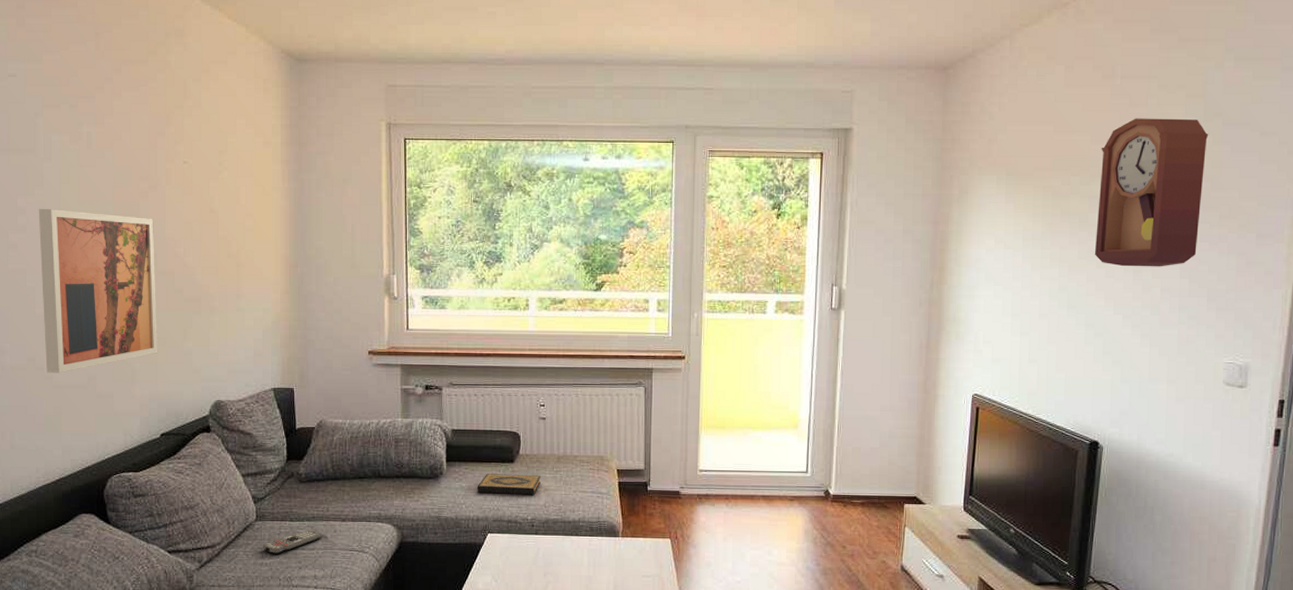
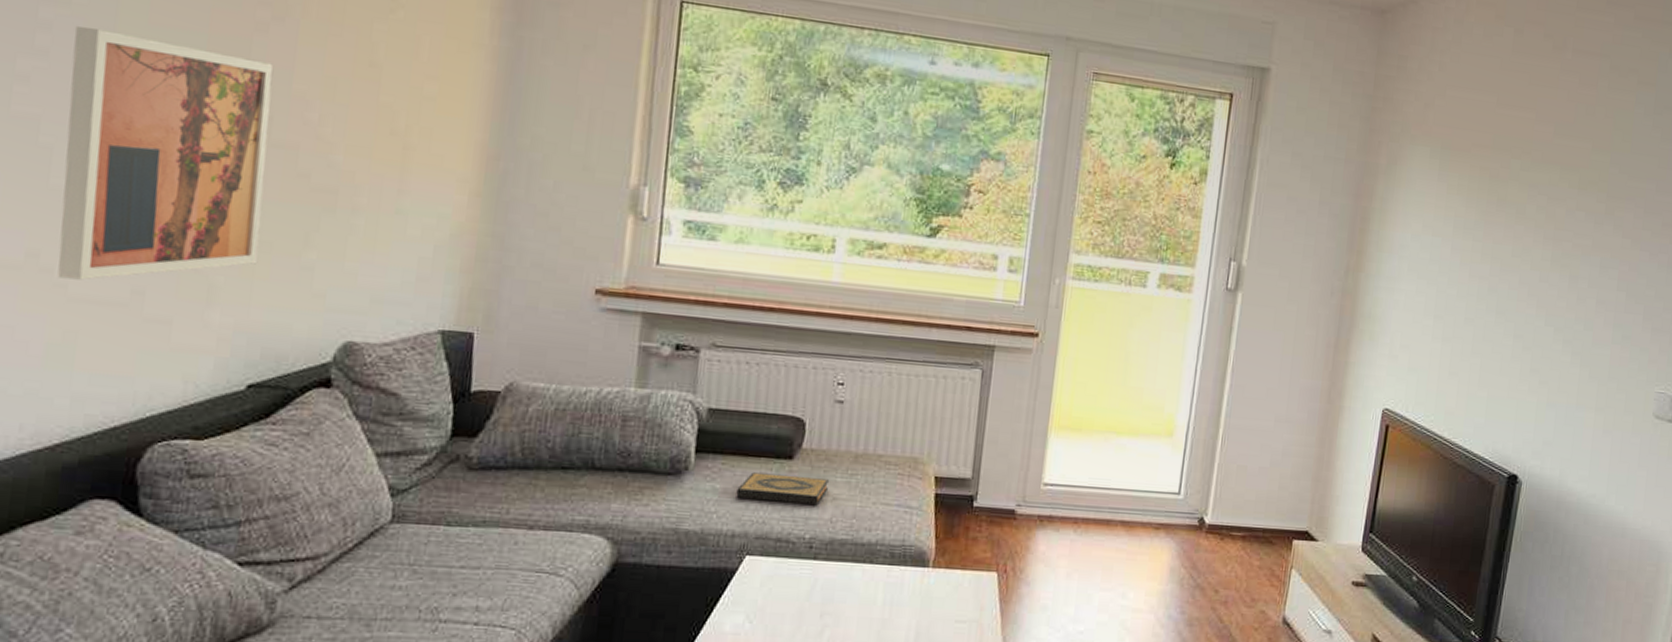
remote control: present [262,530,320,554] -> none [396,539,492,574]
pendulum clock: present [1094,118,1209,267] -> none [1529,100,1658,276]

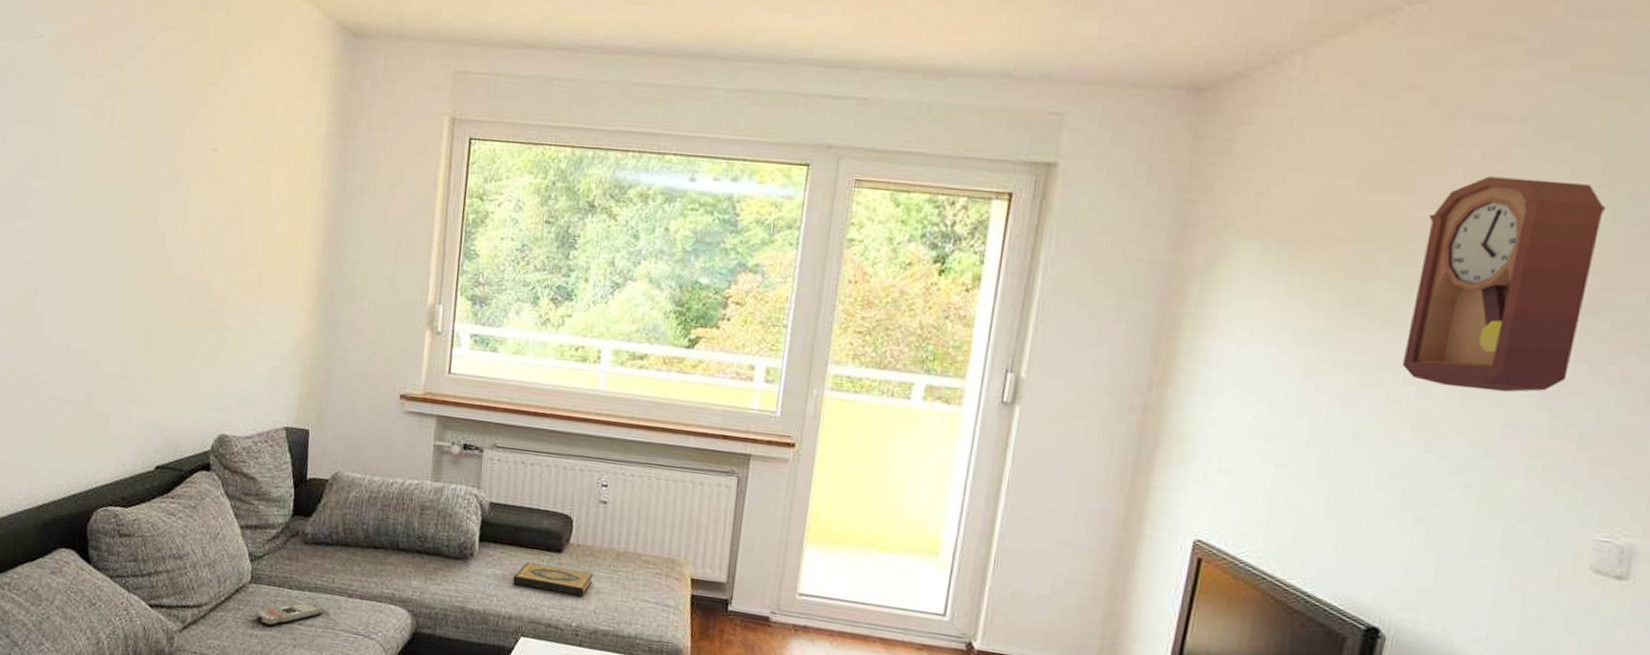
wall art: present [57,25,274,280] -> none [41,191,173,383]
remote control: none [396,539,492,574] -> present [254,602,322,627]
pendulum clock: none [1529,100,1658,276] -> present [1401,176,1607,393]

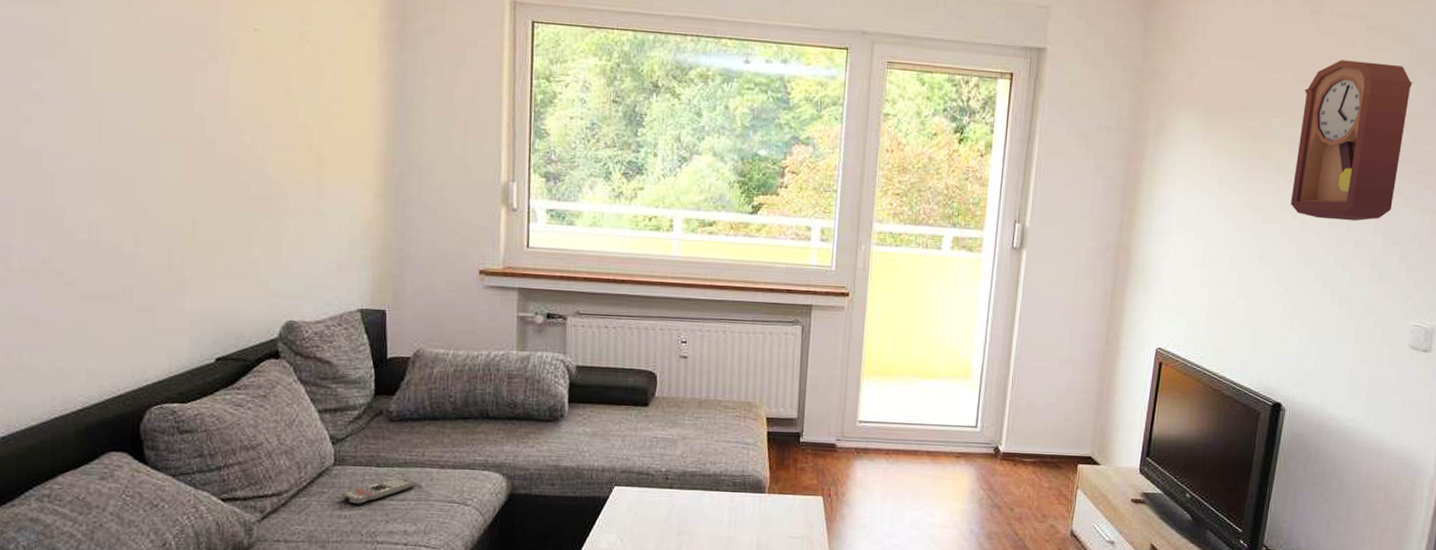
hardback book: present [512,562,593,596] -> none [603,418,678,443]

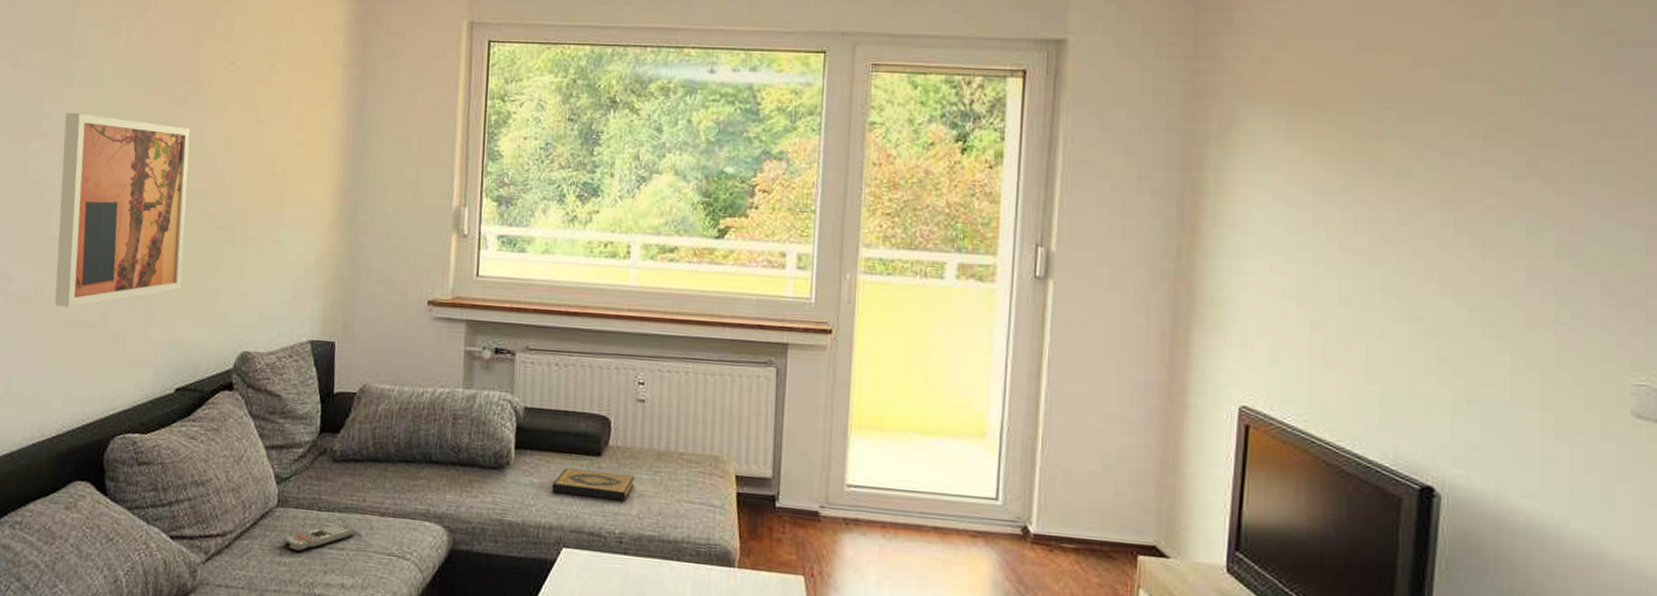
wall art: none [60,73,215,280] -> present [55,112,191,308]
hardback book: none [603,418,678,443] -> present [552,468,634,501]
pendulum clock: present [1290,60,1413,221] -> none [1421,33,1595,242]

